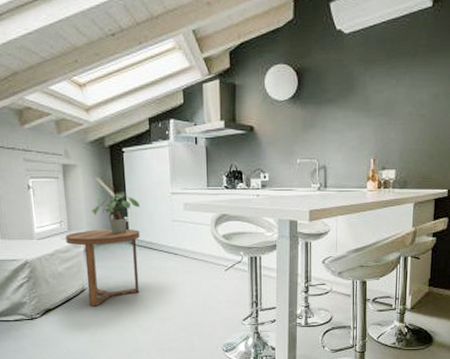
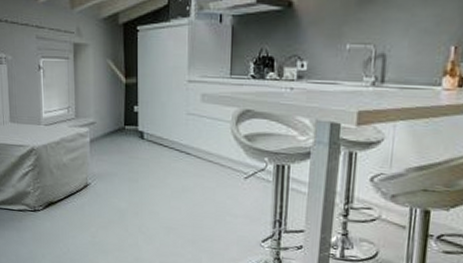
side table: present [66,229,140,306] -> none [73,118,150,204]
potted plant: present [91,194,139,233] -> none [100,79,151,125]

